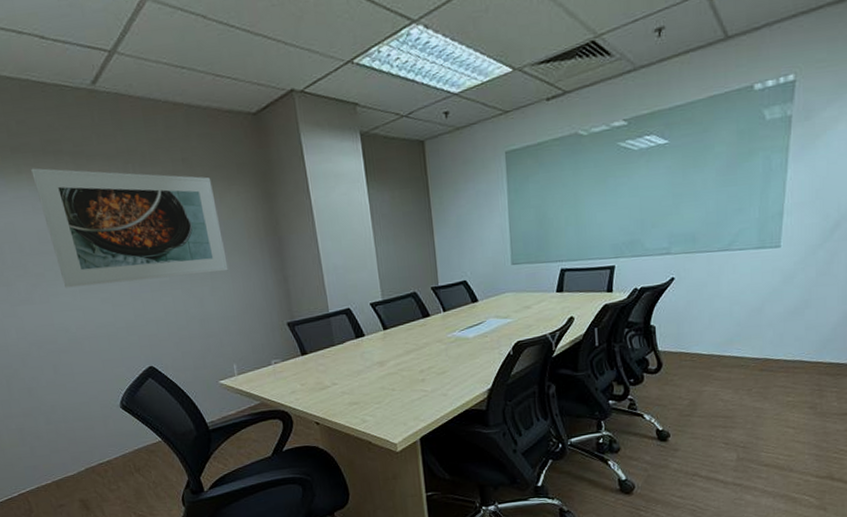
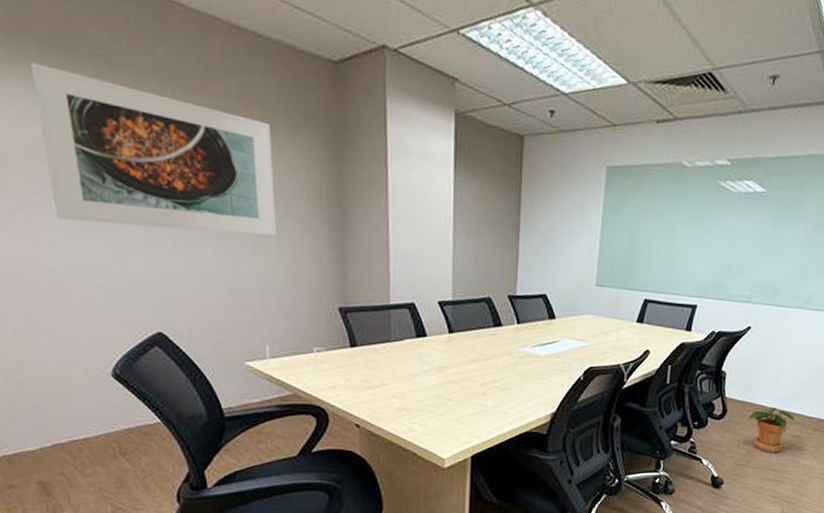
potted plant: none [686,354,736,400] -> present [748,407,794,453]

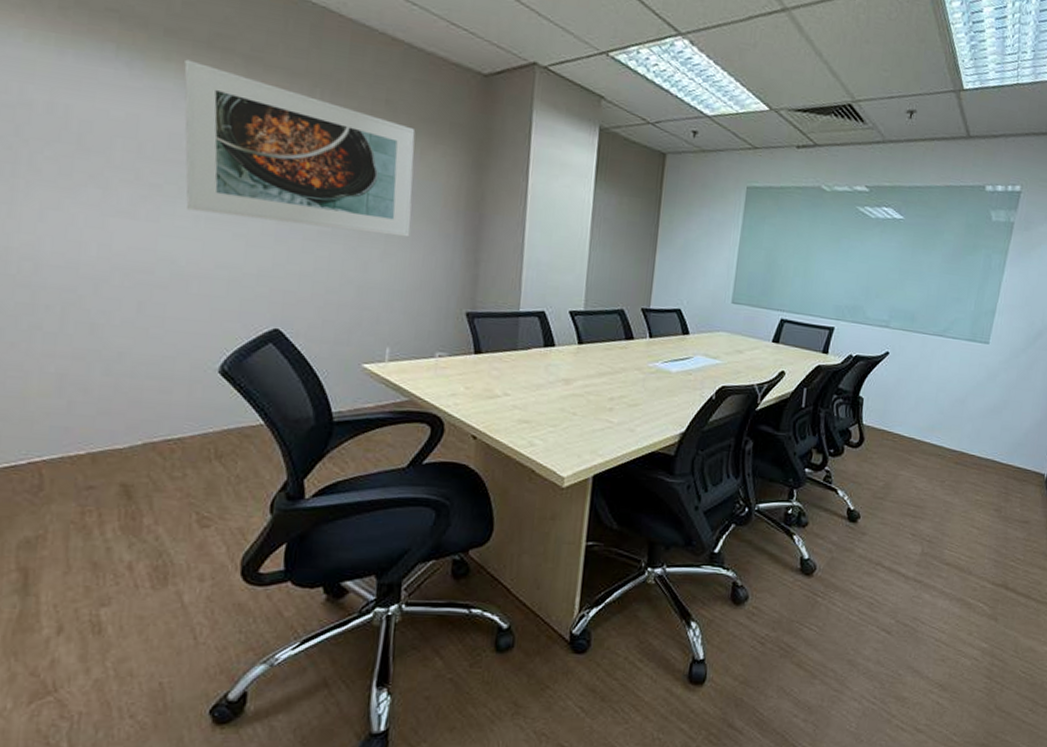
potted plant: present [748,407,794,453] -> none [886,438,934,487]

